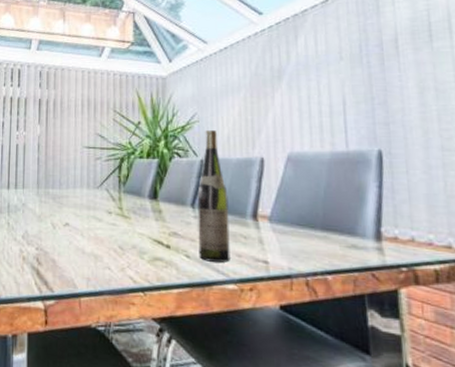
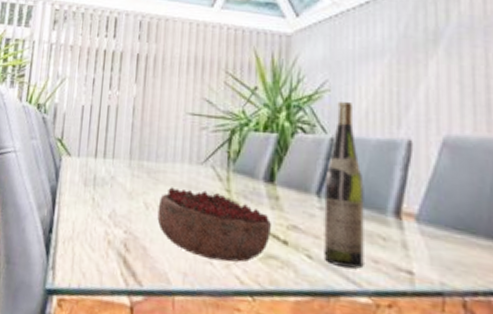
decorative bowl: none [63,209,157,266] -> present [157,187,272,263]

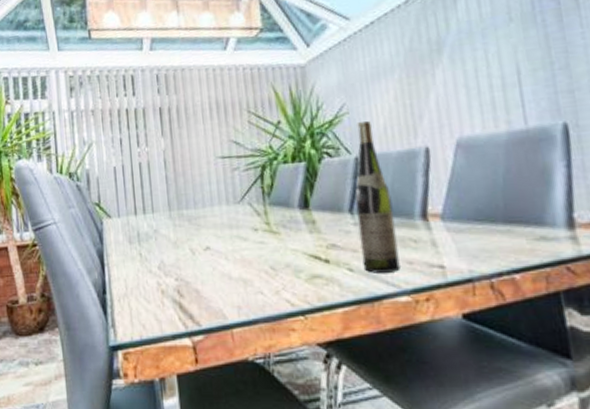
decorative bowl: present [157,187,272,263] -> none [203,226,313,290]

